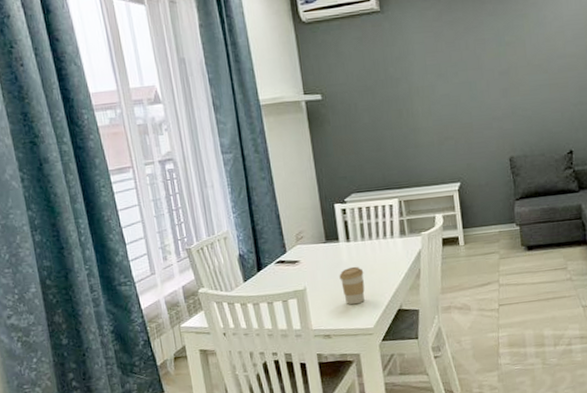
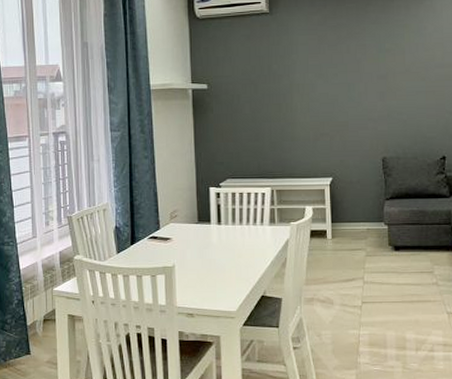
coffee cup: present [339,266,365,305] -> none [207,249,232,287]

